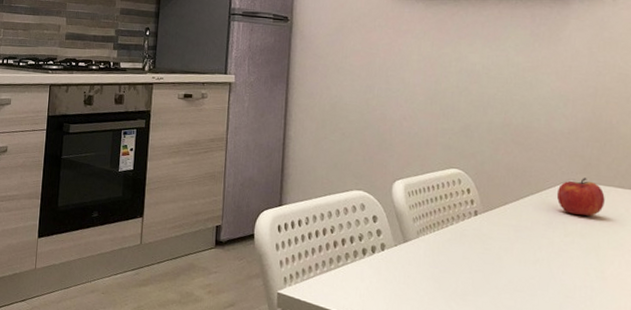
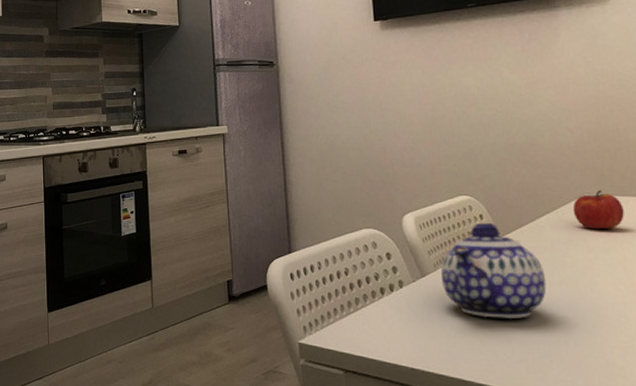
teapot: none [422,197,522,292] -> present [440,222,547,318]

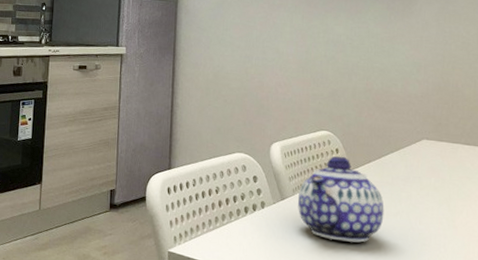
fruit: present [572,190,624,230] -> none [413,136,454,171]

